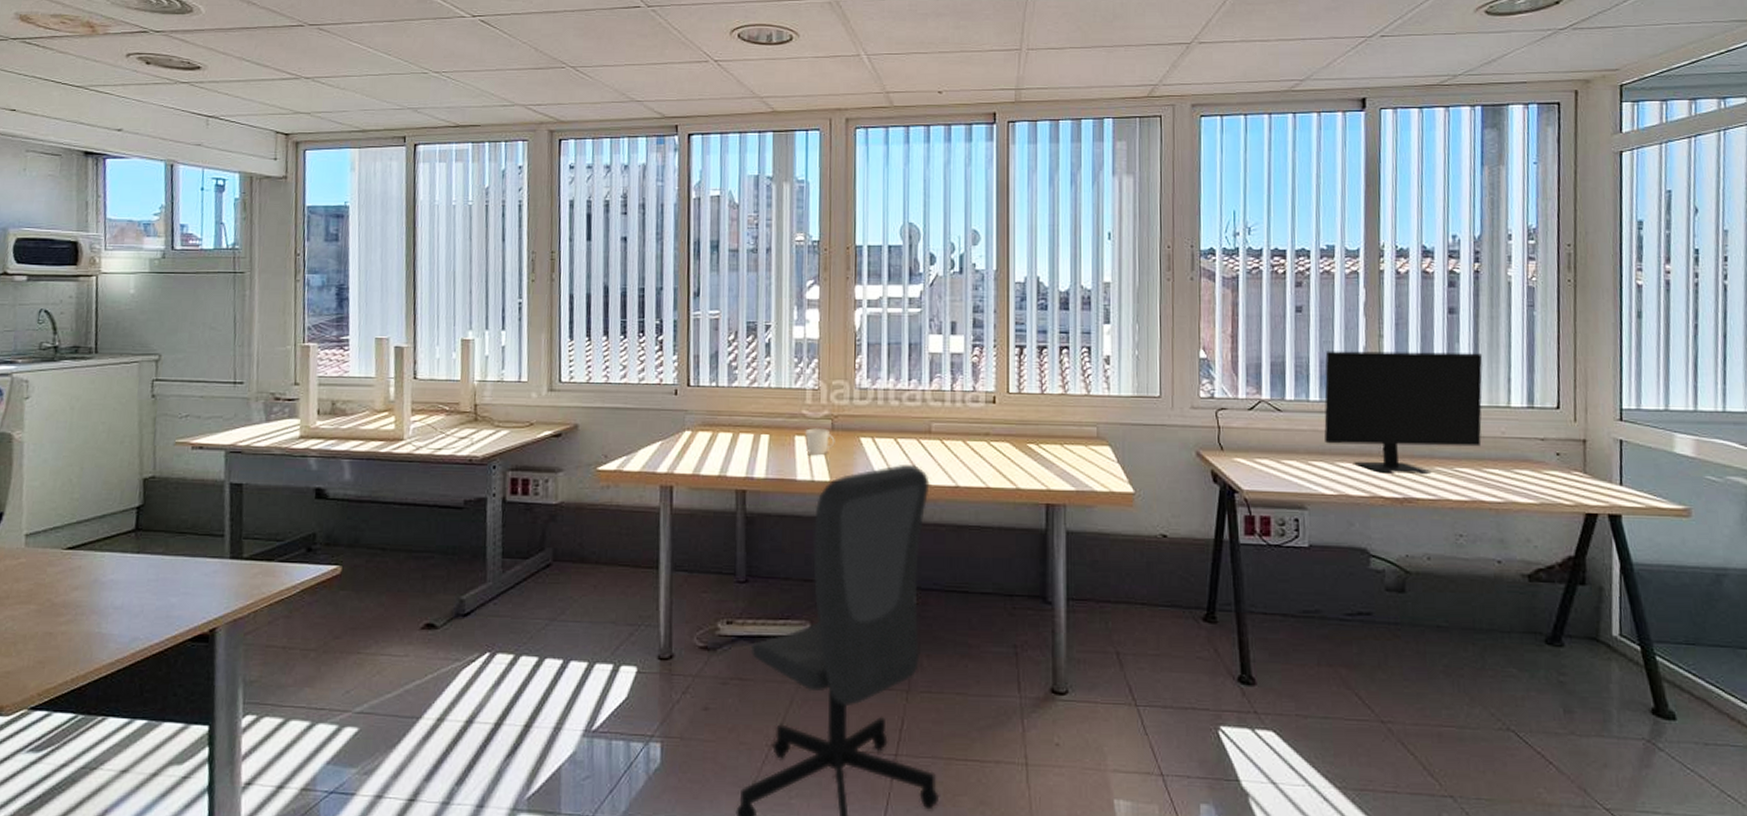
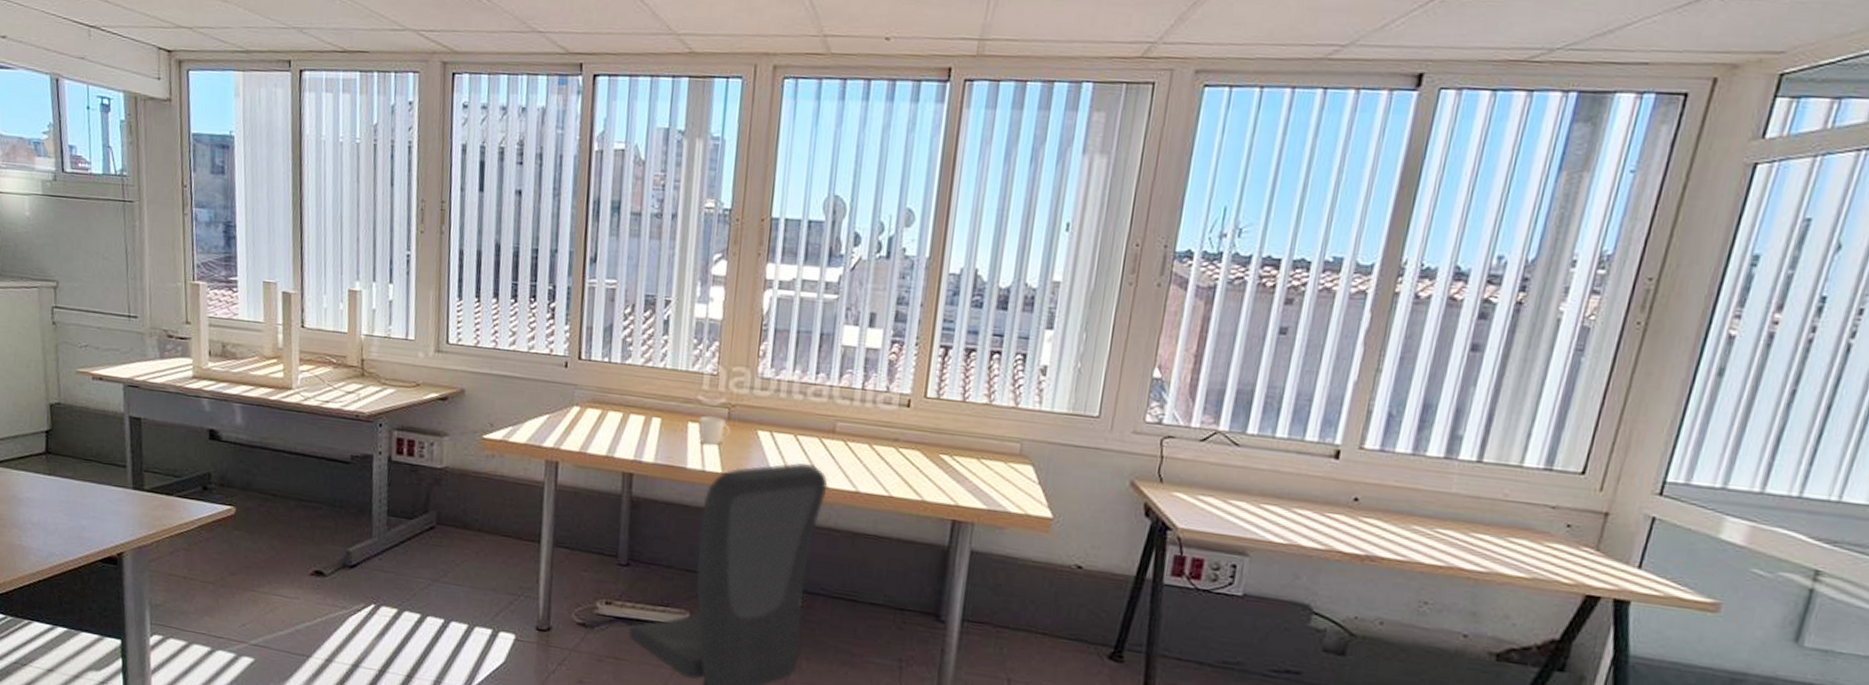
monitor: present [1324,351,1483,474] -> none [1285,382,1503,533]

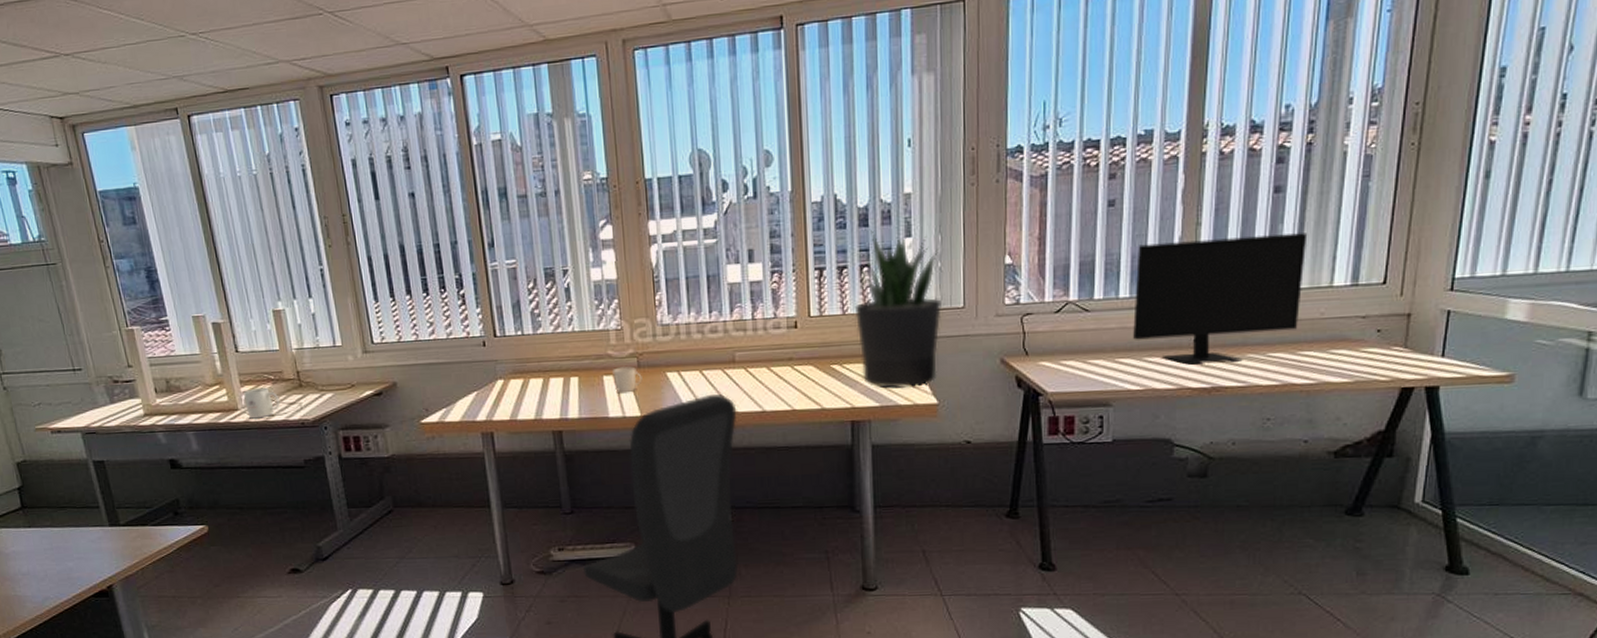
mug: none [300,369,338,403] -> present [244,387,280,419]
planter: none [973,315,1082,496] -> present [854,230,943,389]
monitor: none [1285,382,1503,533] -> present [1133,233,1308,365]

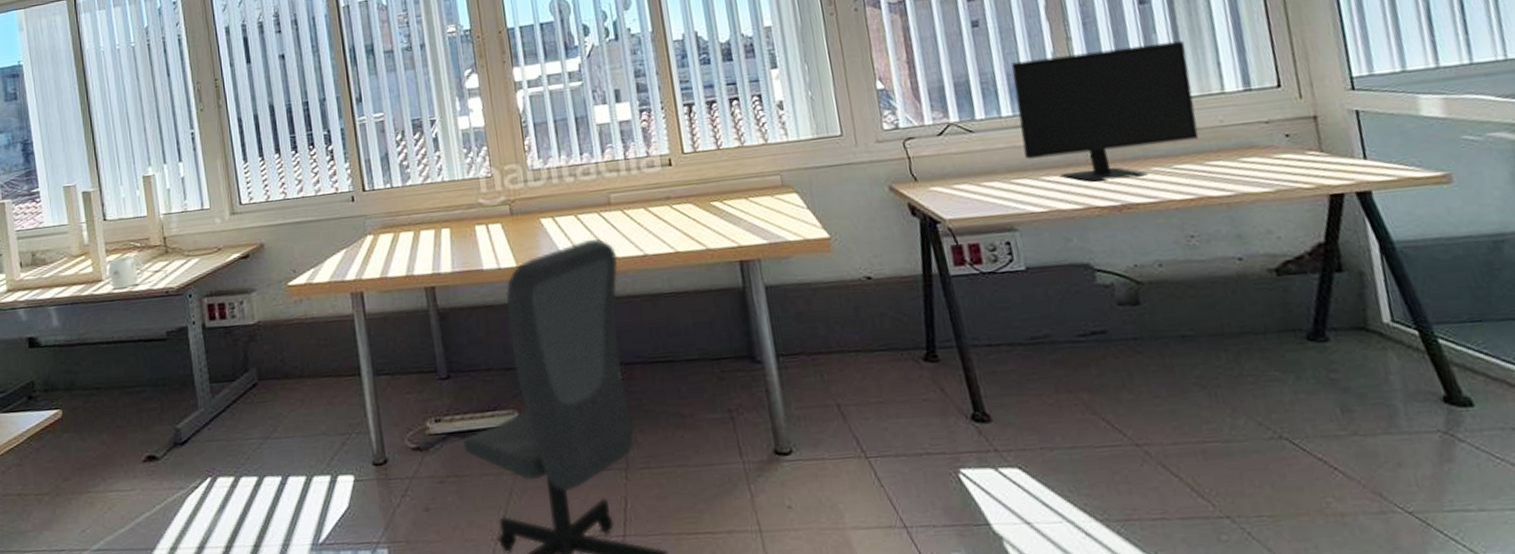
cup: present [612,366,642,394] -> none [484,214,516,244]
planter: present [854,230,943,389] -> none [725,64,824,224]

